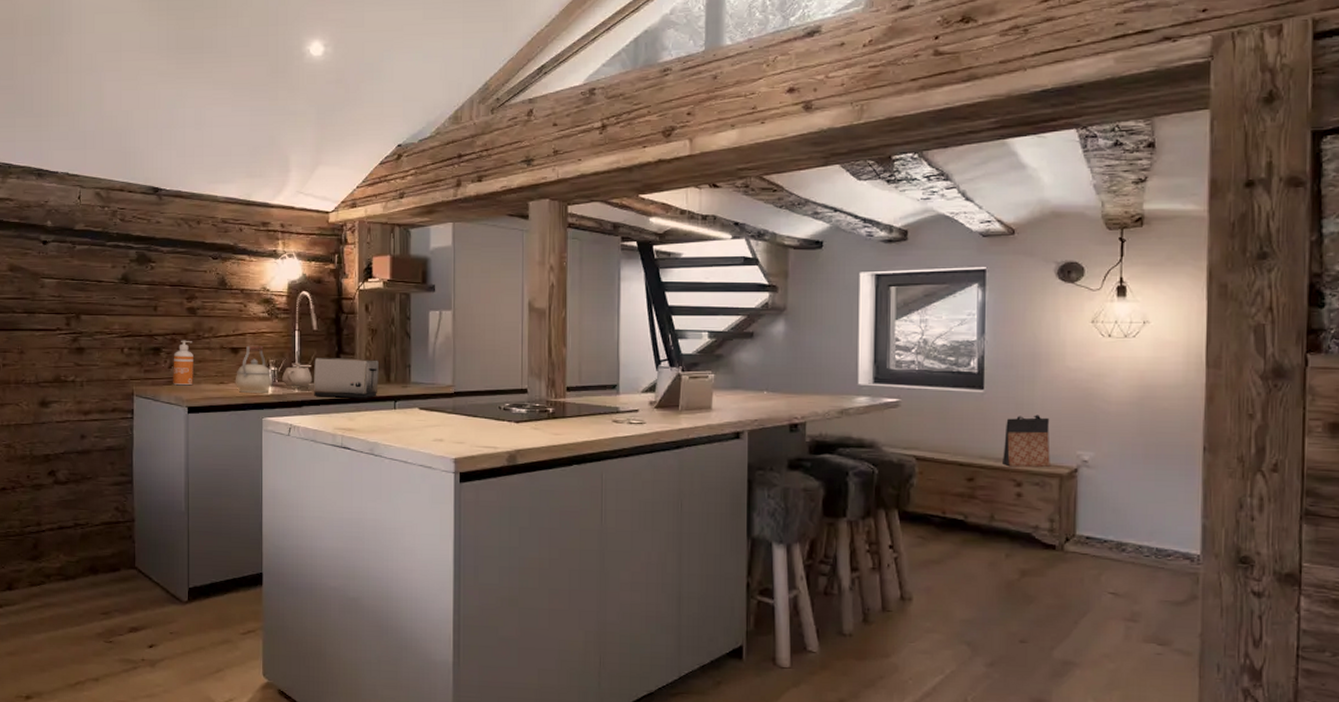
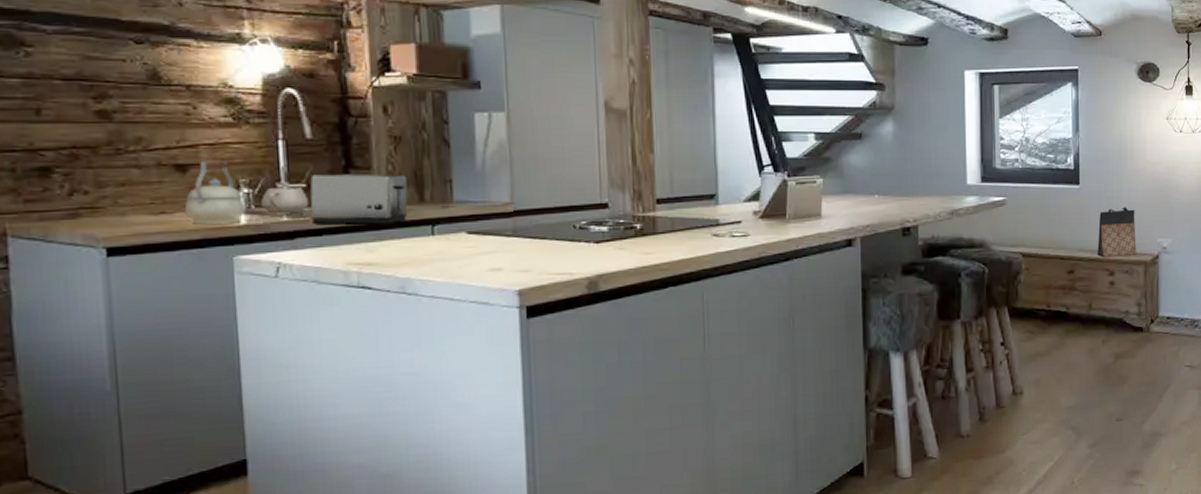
soap dispenser: present [173,340,193,386] -> none [74,155,114,219]

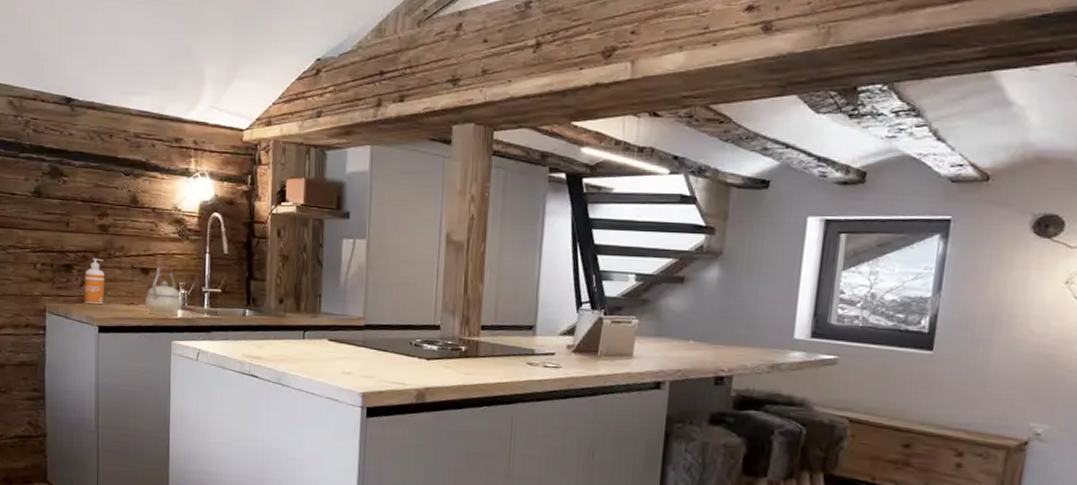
soap dispenser: none [74,155,114,219] -> present [84,258,104,305]
teapot: present [261,182,310,214] -> none [192,286,222,312]
toaster: present [309,173,408,225] -> none [222,282,289,328]
bag: present [1097,207,1137,258] -> none [944,381,1003,438]

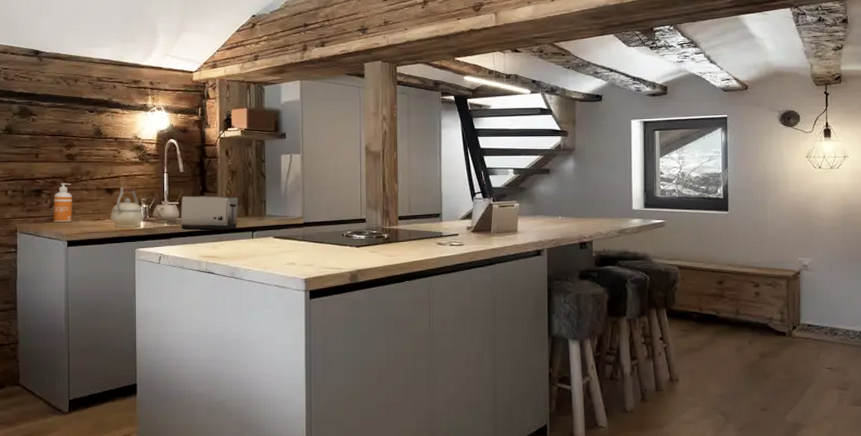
teapot: none [192,286,222,312] -> present [153,200,180,222]
toaster: none [222,282,289,328] -> present [180,195,238,231]

